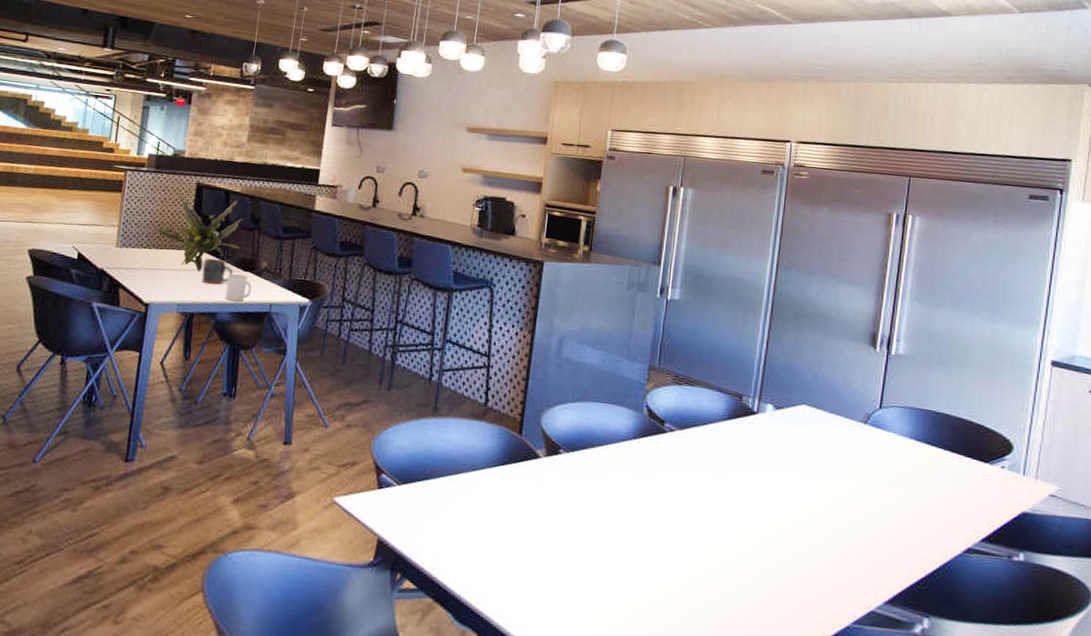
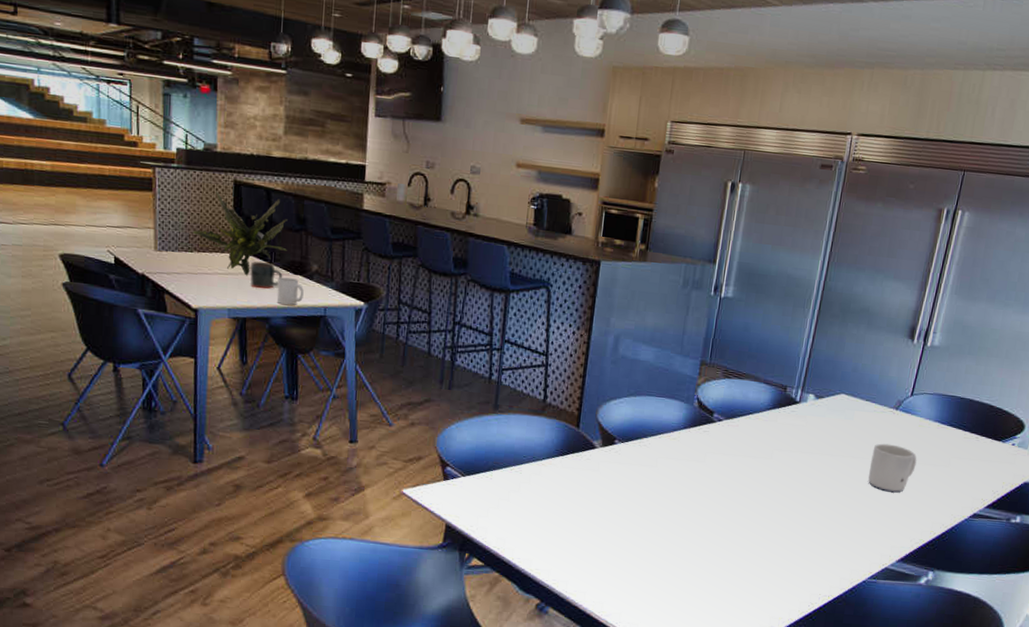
mug: none [840,461,894,519] -> present [868,443,917,492]

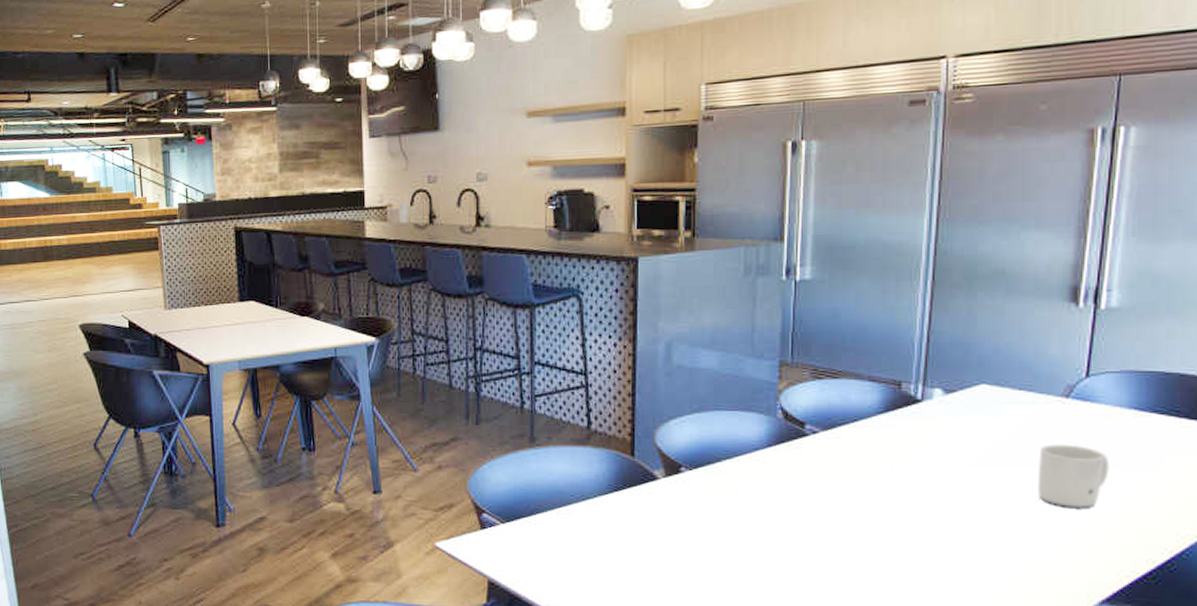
plant: present [192,191,288,275] -> none [198,239,292,323]
mug: present [250,262,283,289] -> none [257,308,290,335]
cup: present [276,277,304,306] -> none [285,321,312,350]

